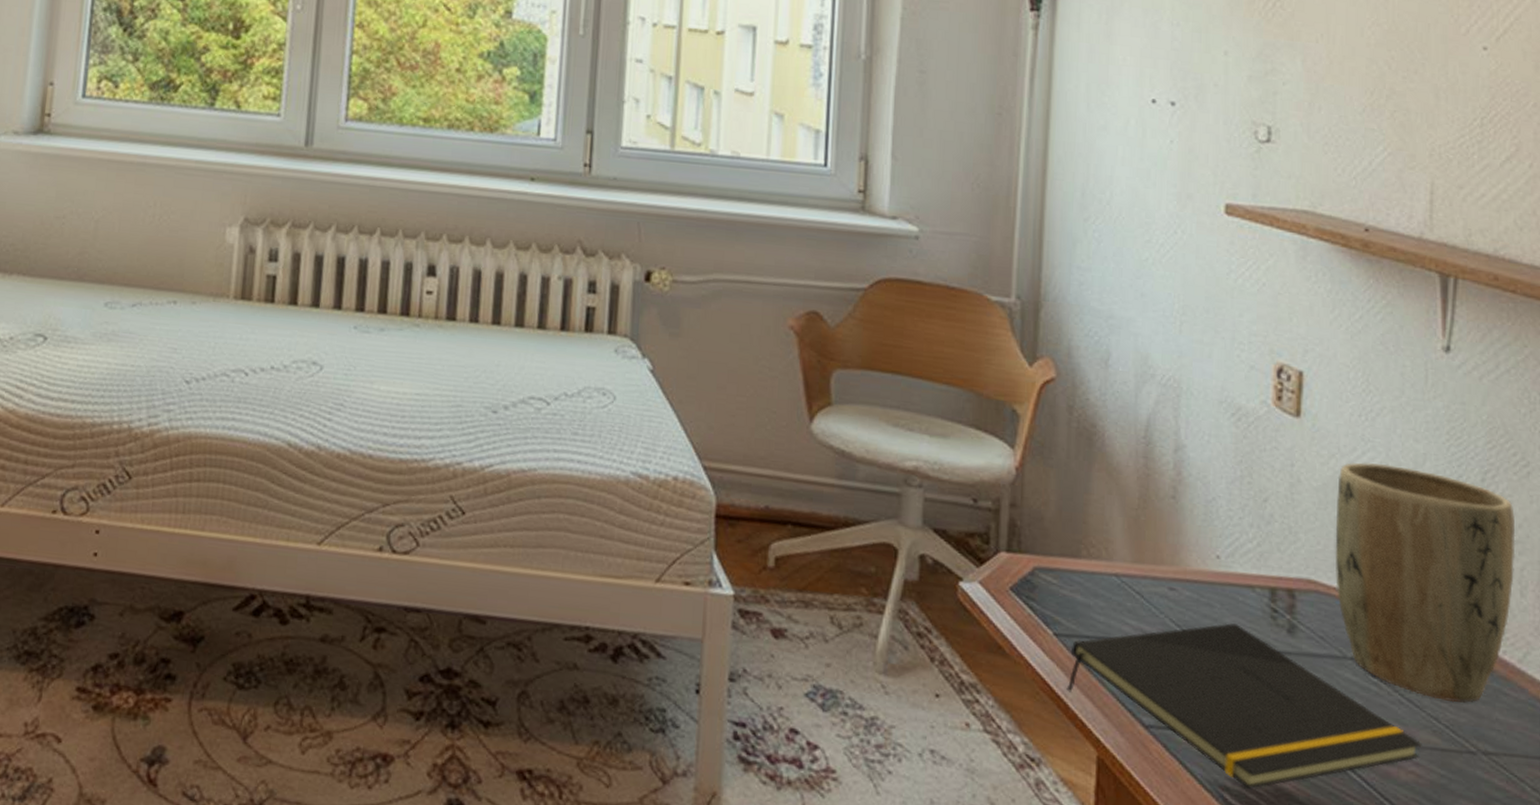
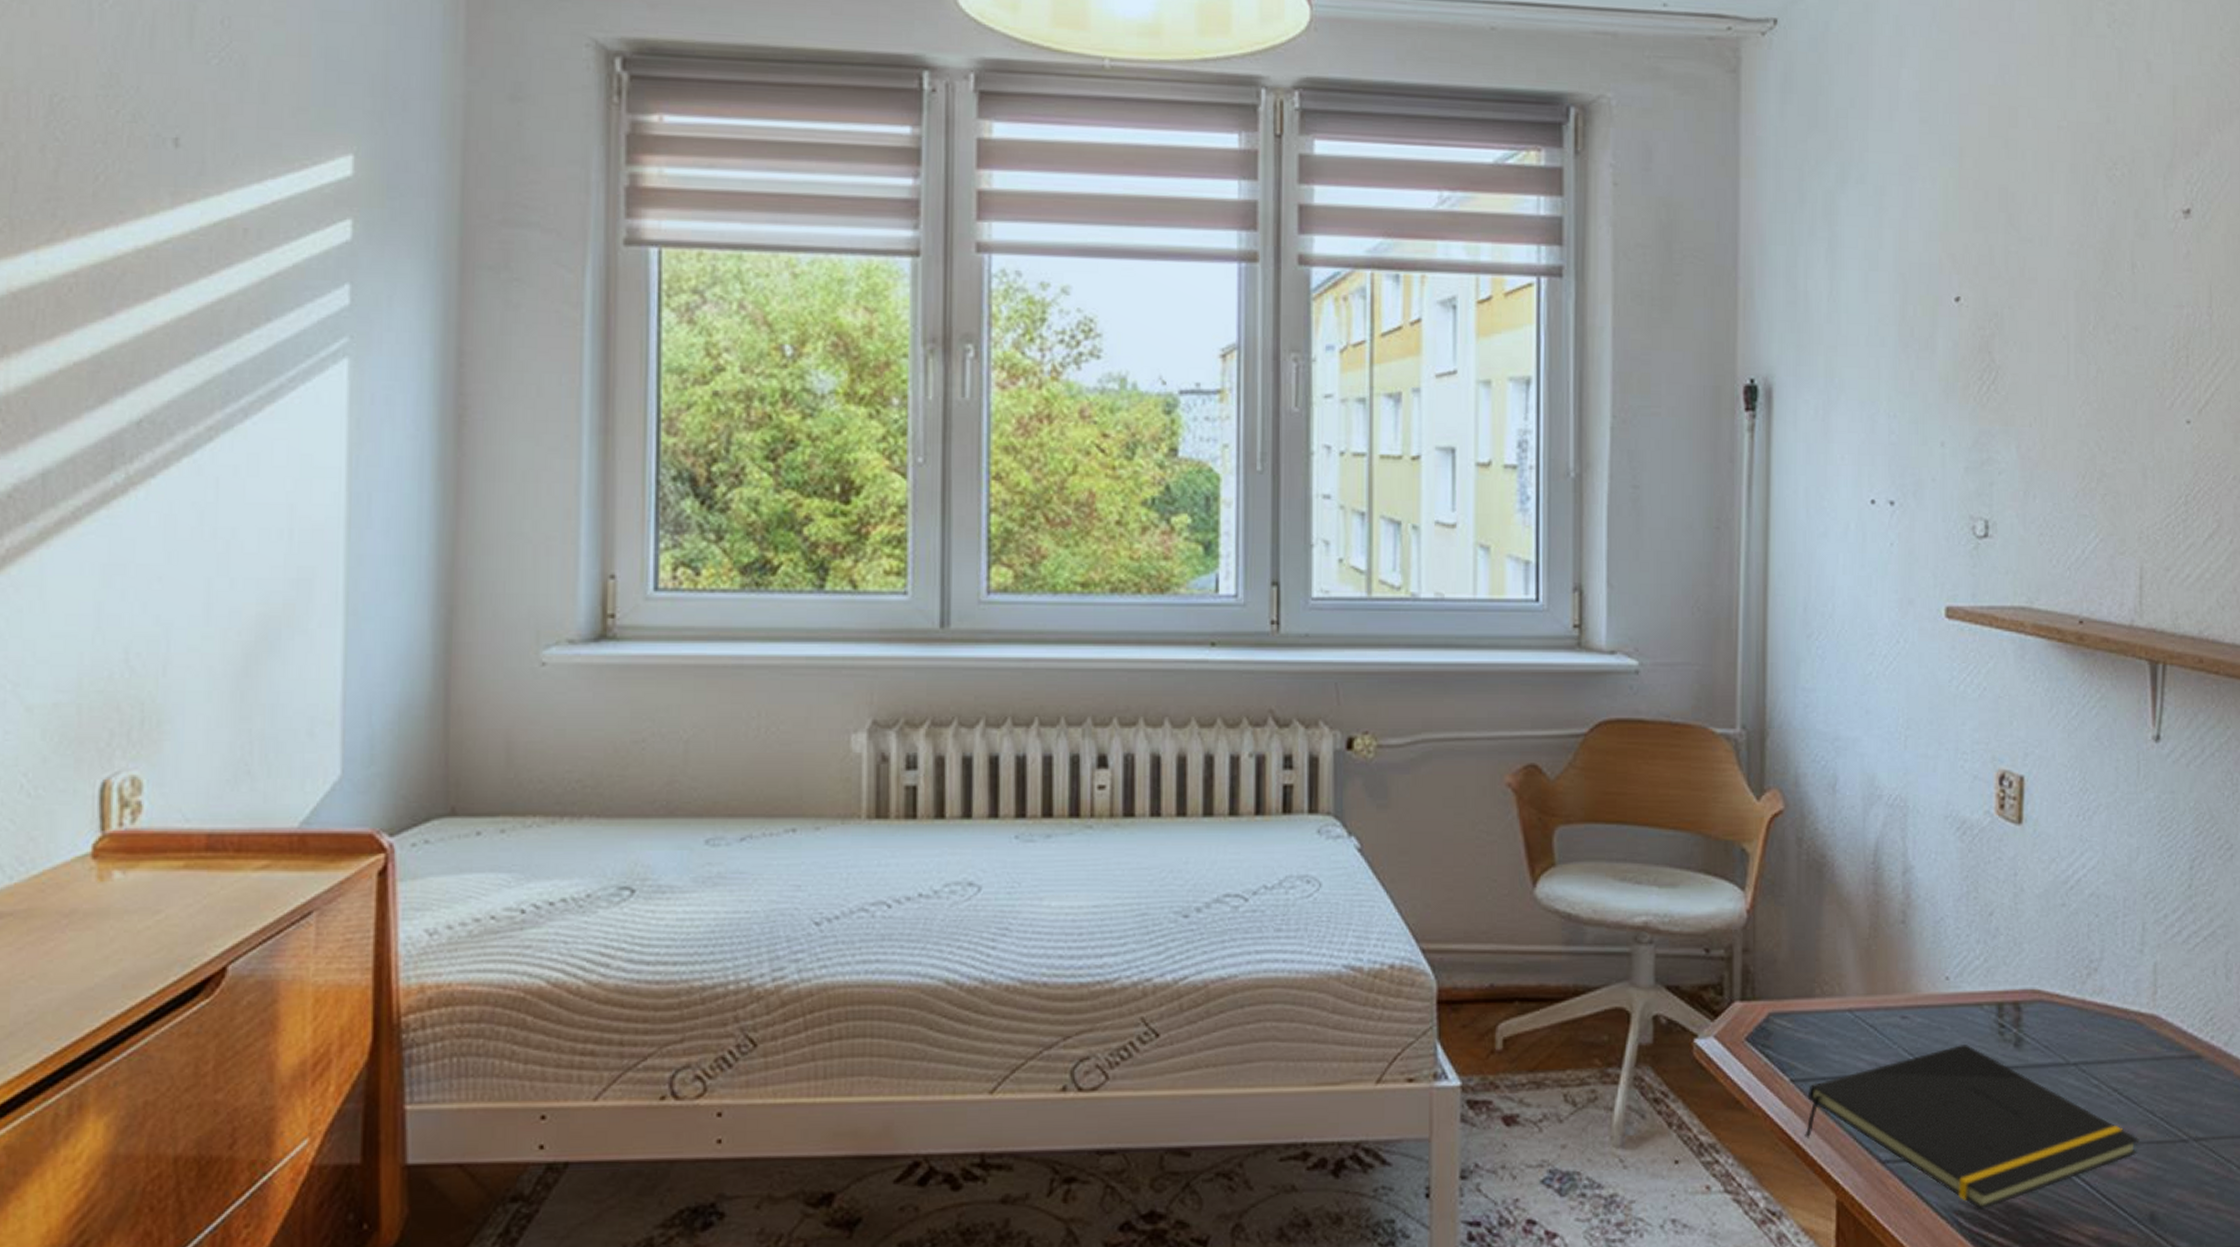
plant pot: present [1335,462,1516,703] -> none [2057,862,2221,1094]

